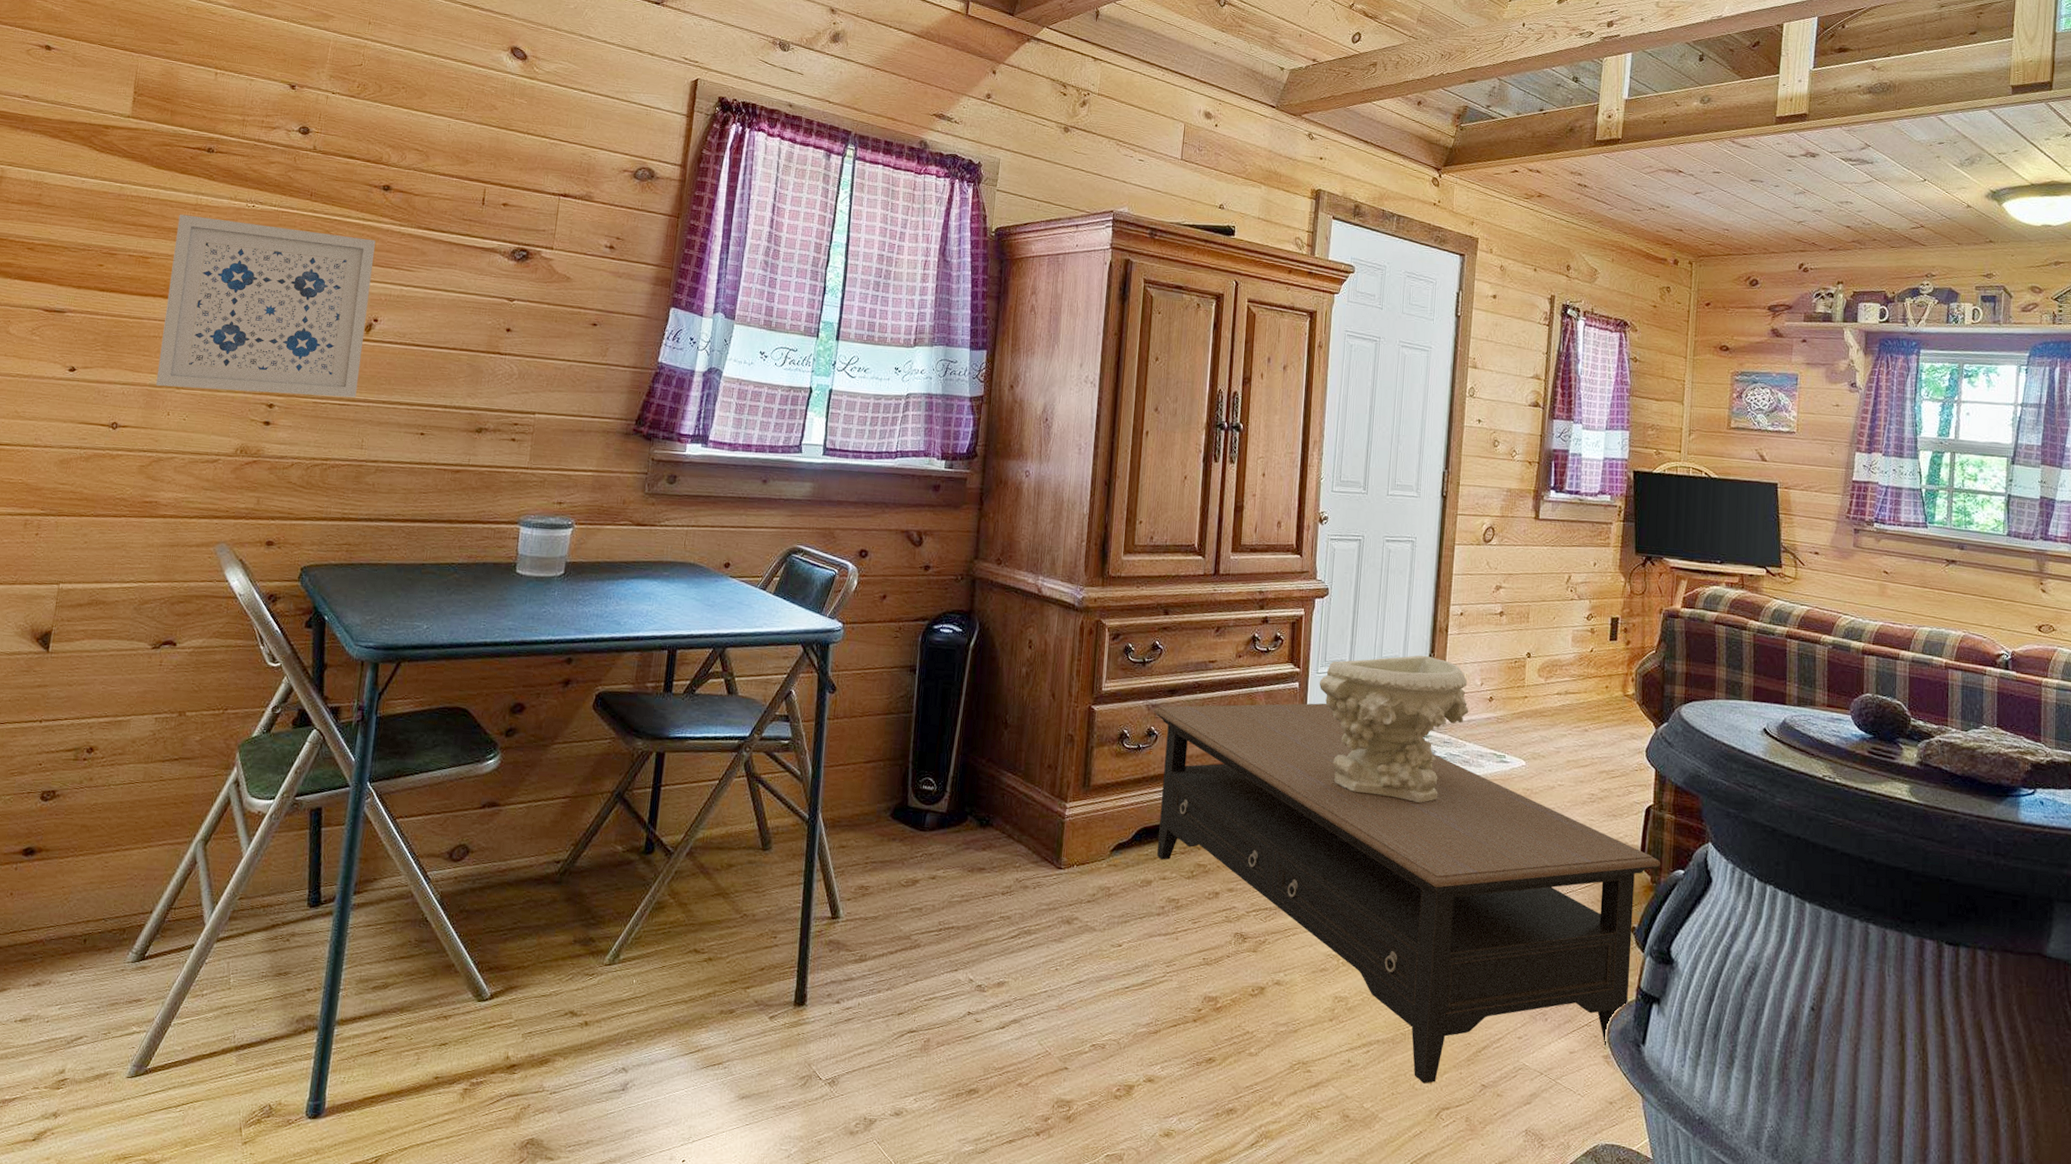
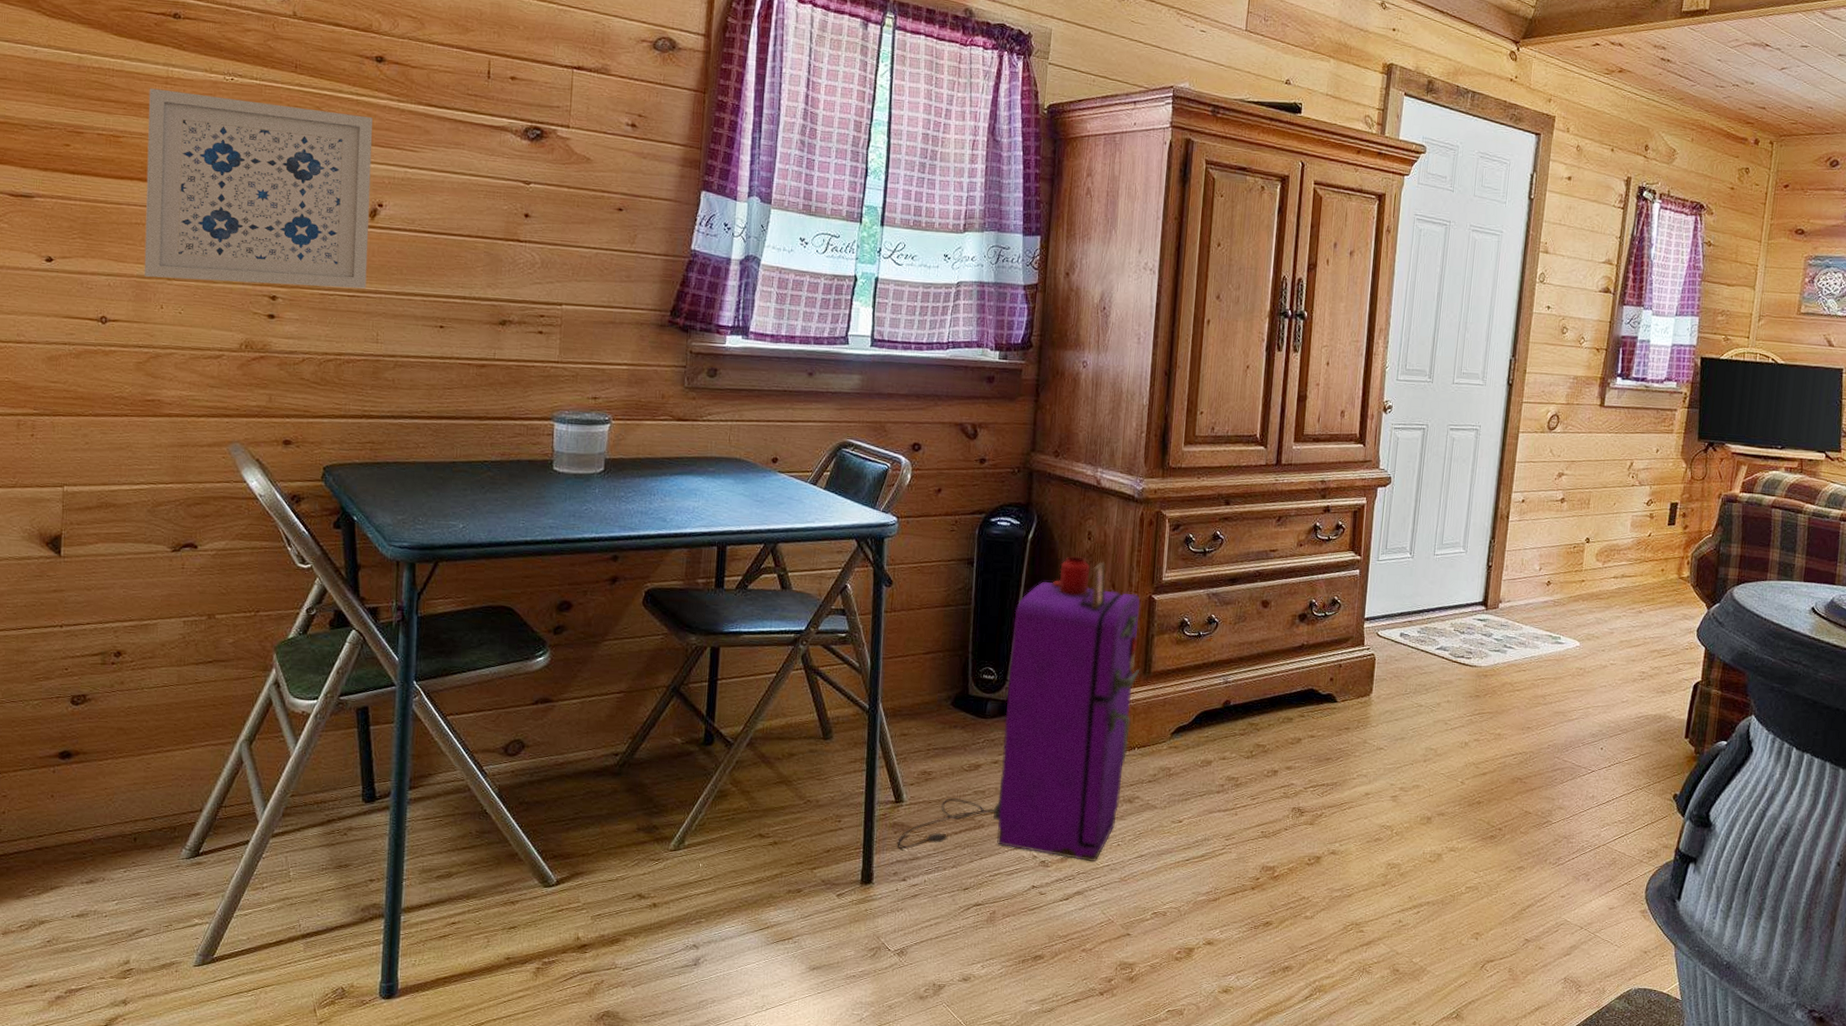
air purifier: none [832,664,1080,987] -> present [897,556,1141,861]
coffee table: present [1152,703,1660,1084] -> none [1213,589,1705,940]
decorative bowl: present [1319,655,1469,804] -> none [1379,541,1527,684]

